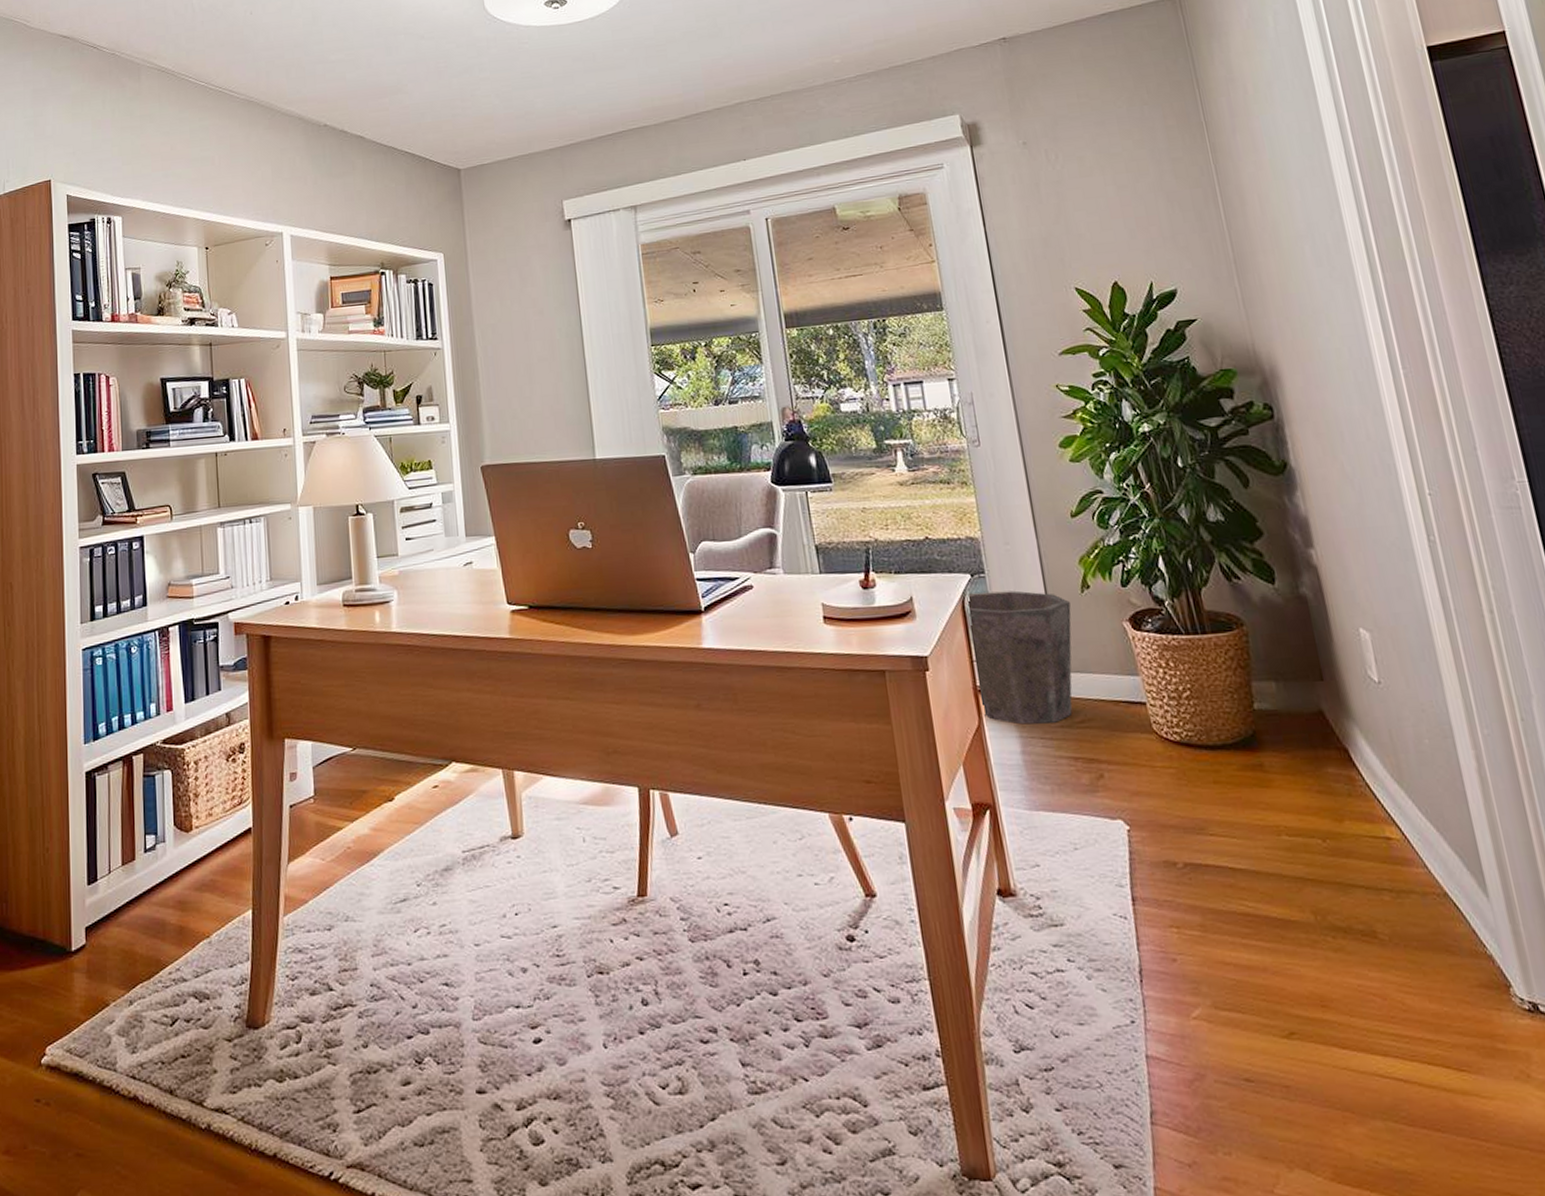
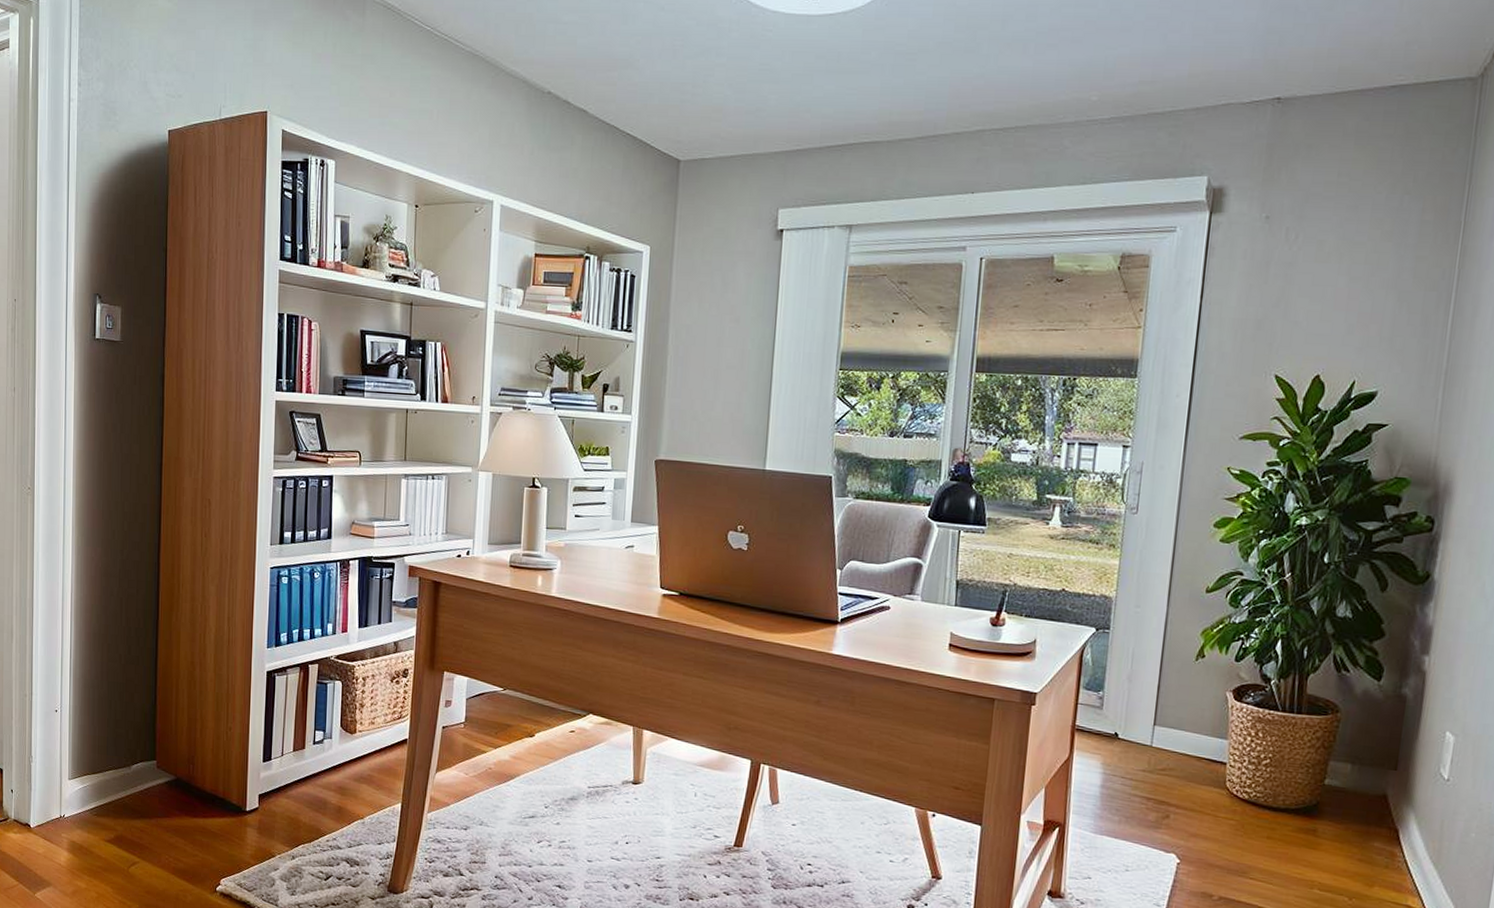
waste bin: present [966,590,1073,725] -> none [1076,645,1182,767]

